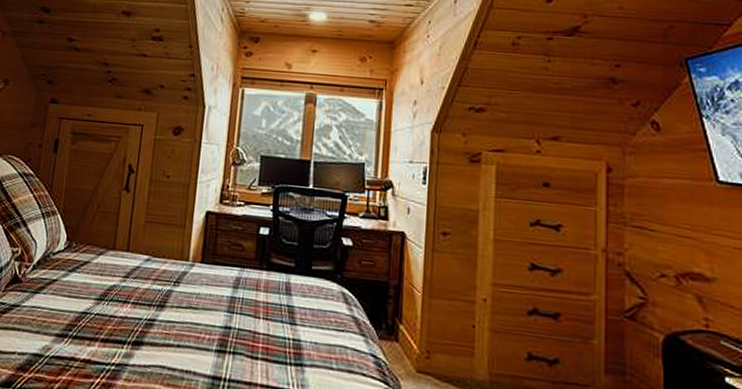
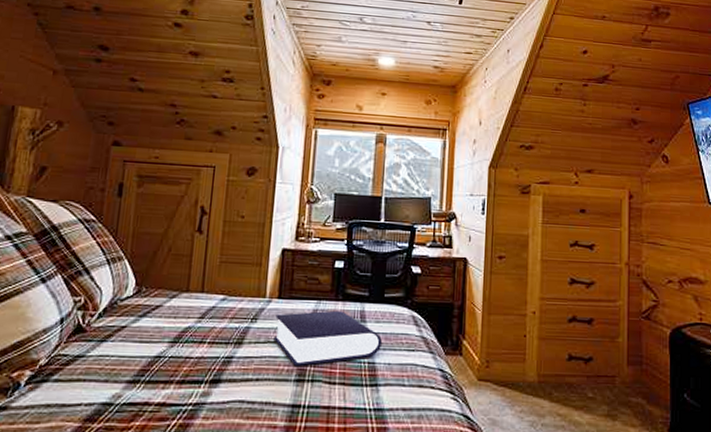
book: none [196,278,309,337] -> present [274,310,383,367]

